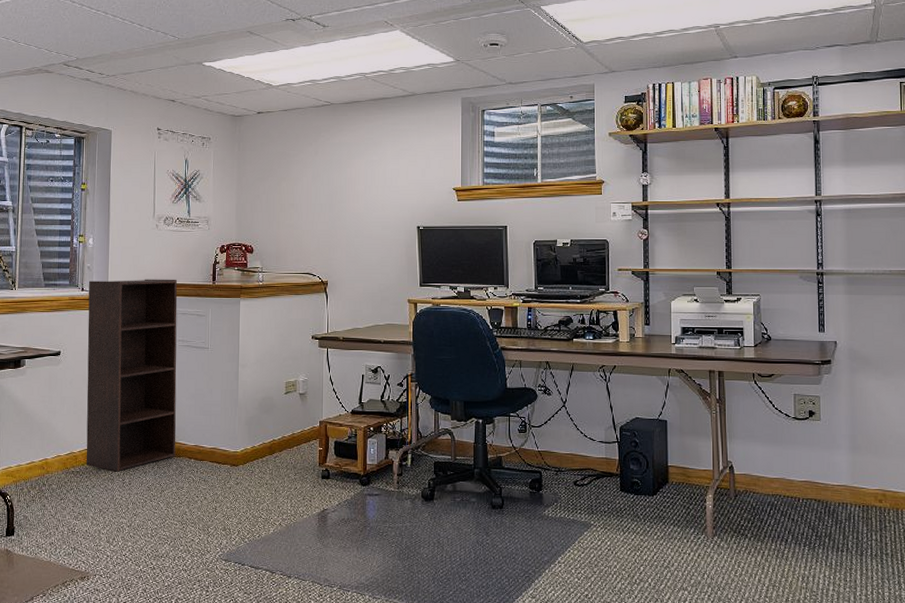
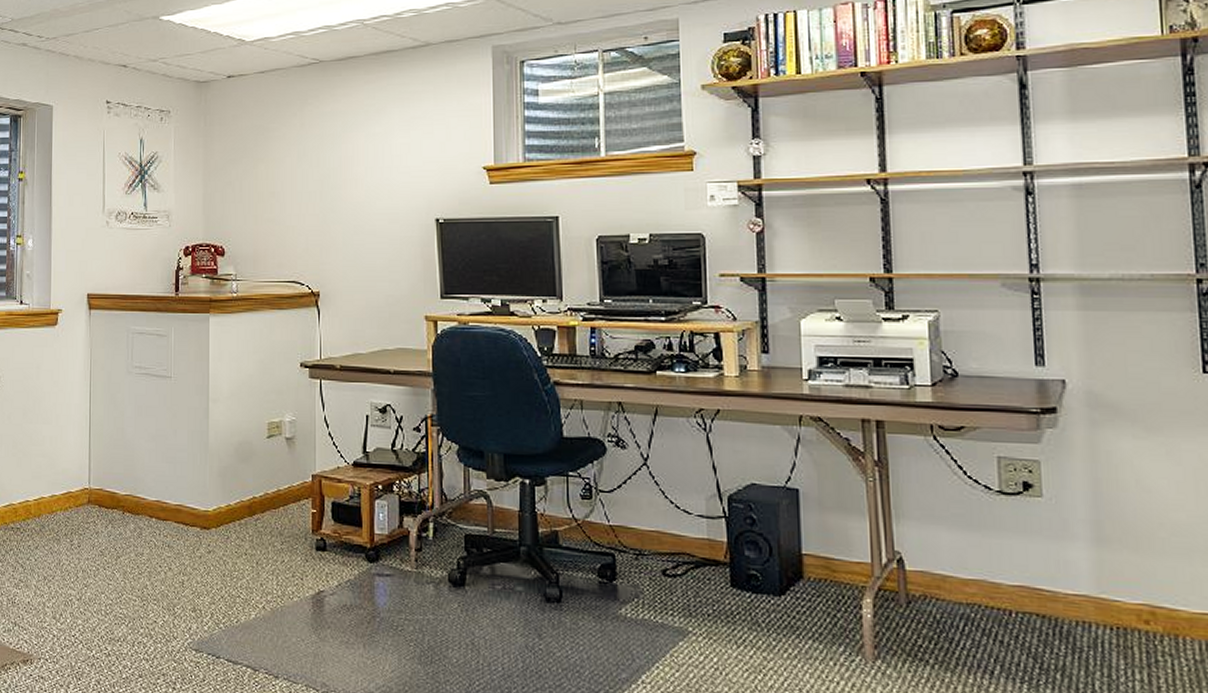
shelf: present [86,279,178,472] -> none [27,289,134,531]

